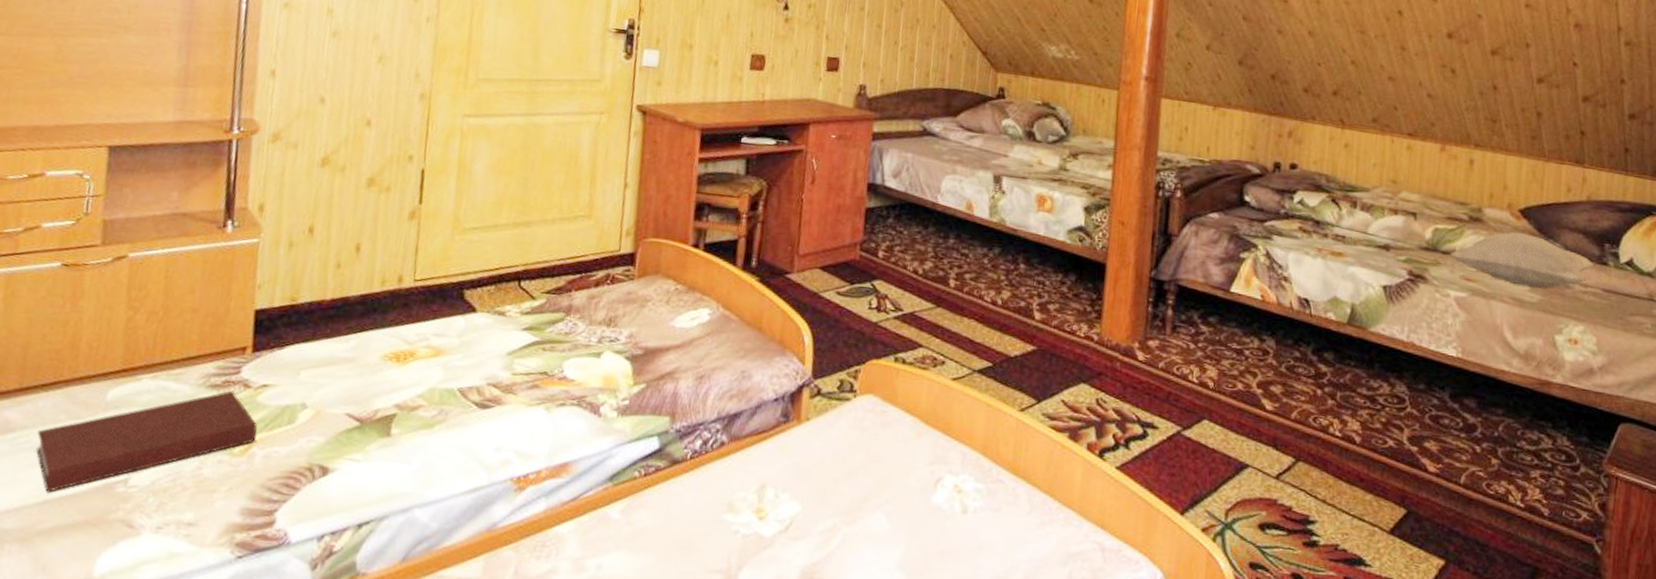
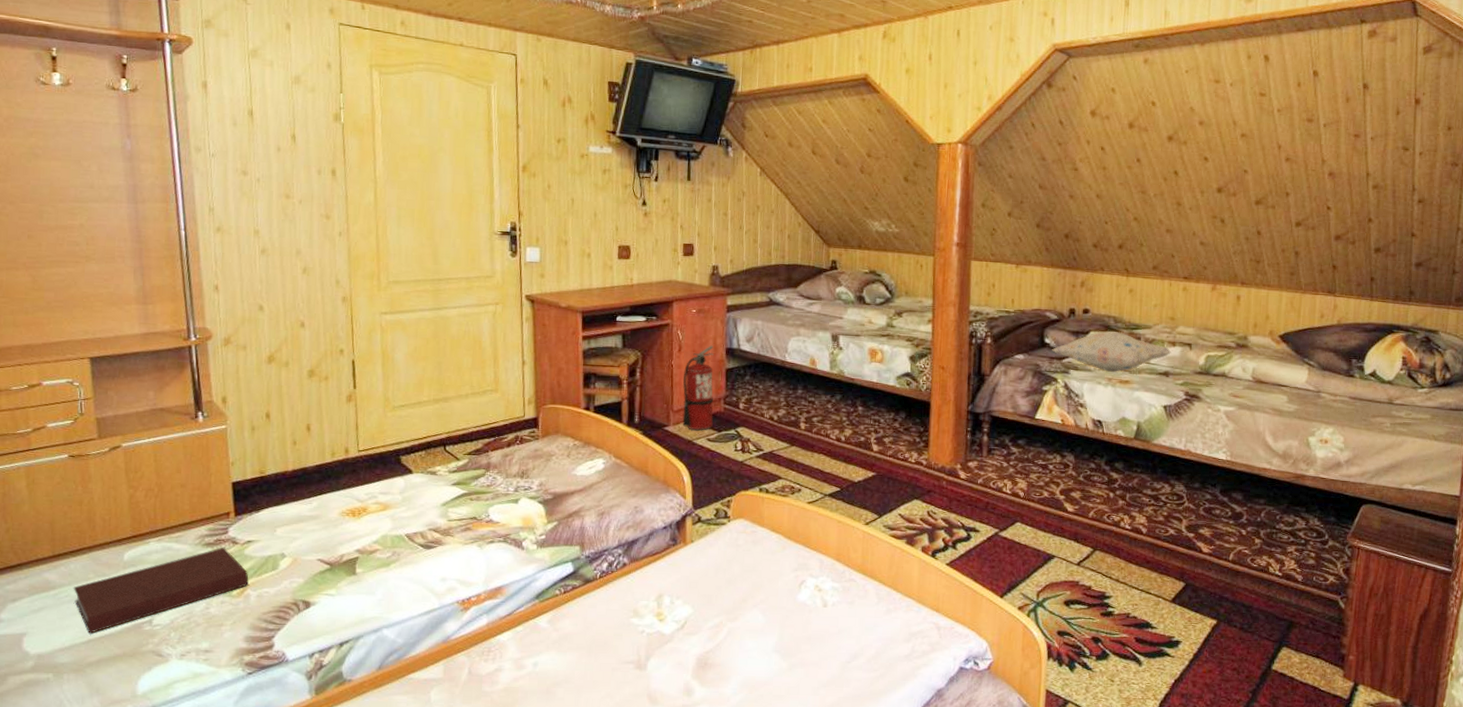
fire extinguisher: none [808,178,853,281] -> present [682,345,714,431]
decorative pillow: none [1252,192,1394,242] -> present [1052,331,1172,372]
cushion: present [1450,231,1595,288] -> none [1220,354,1343,399]

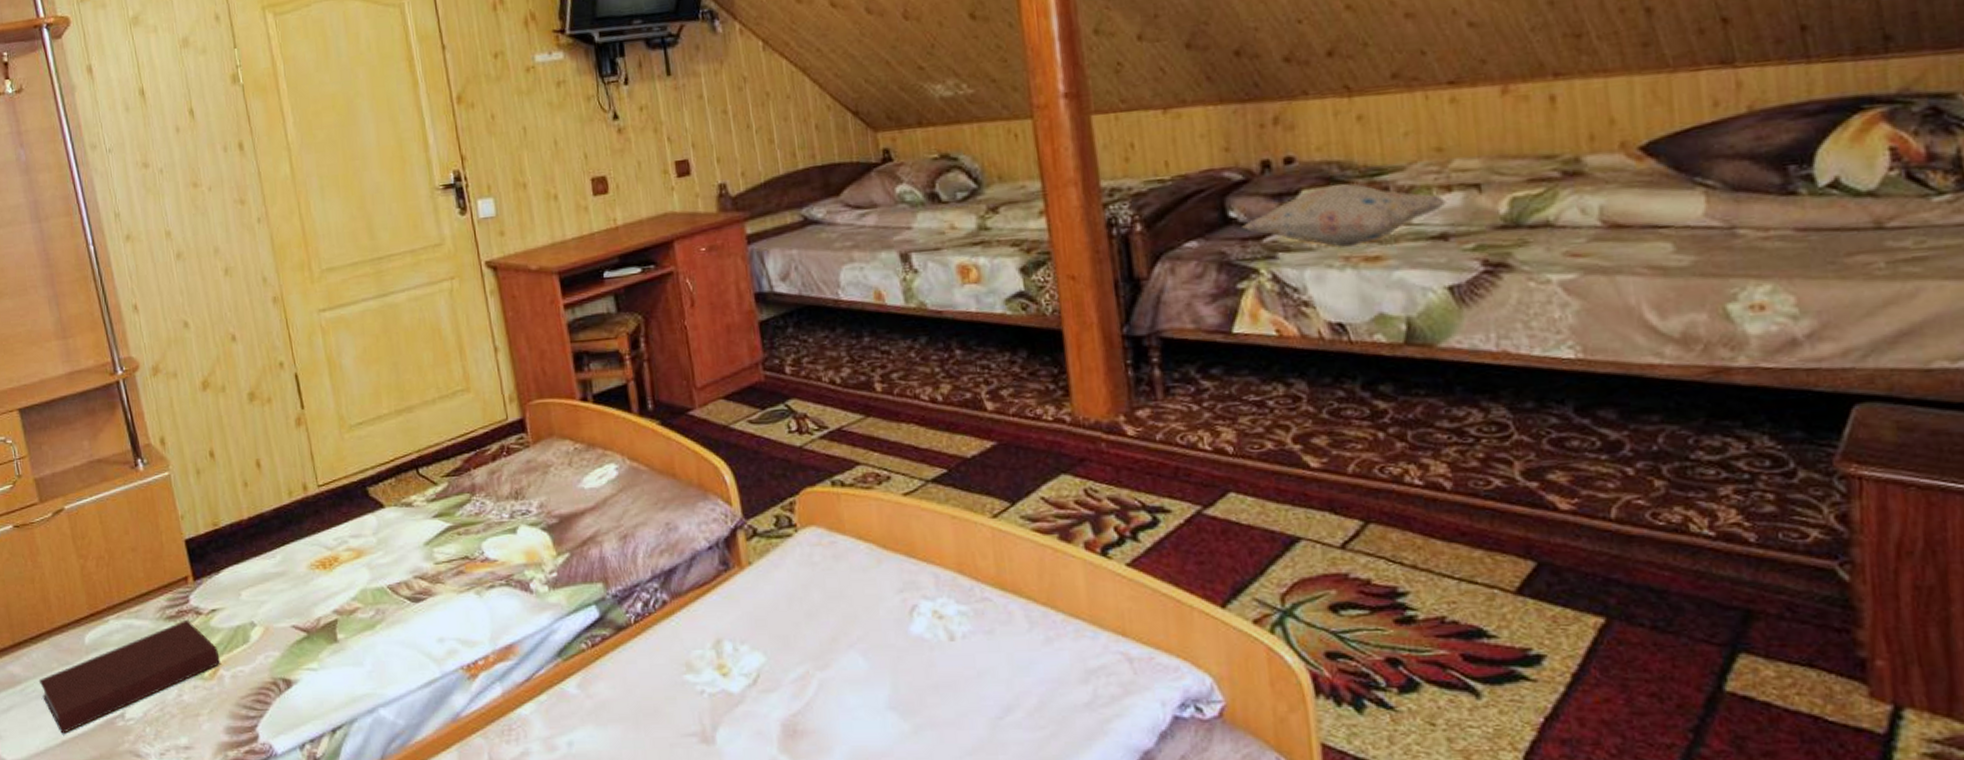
fire extinguisher: present [682,345,714,431] -> none [702,292,753,412]

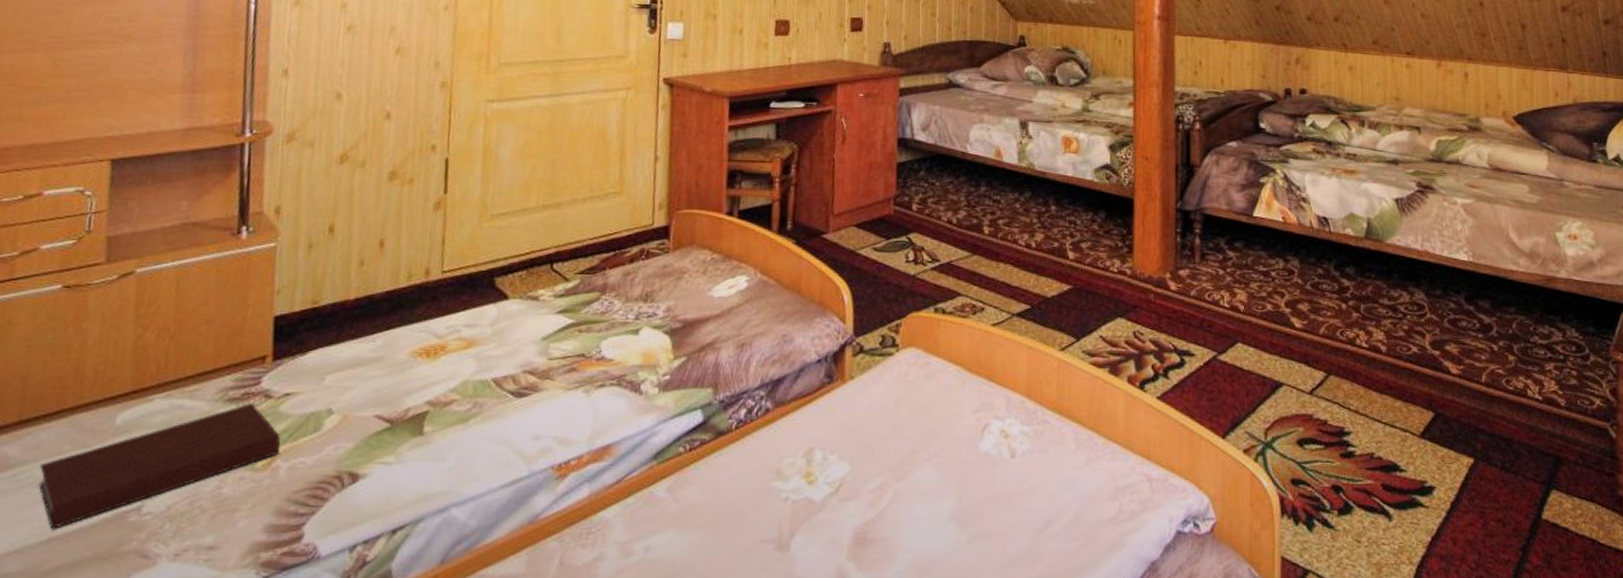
decorative pillow: present [1242,184,1448,247] -> none [1268,114,1400,161]

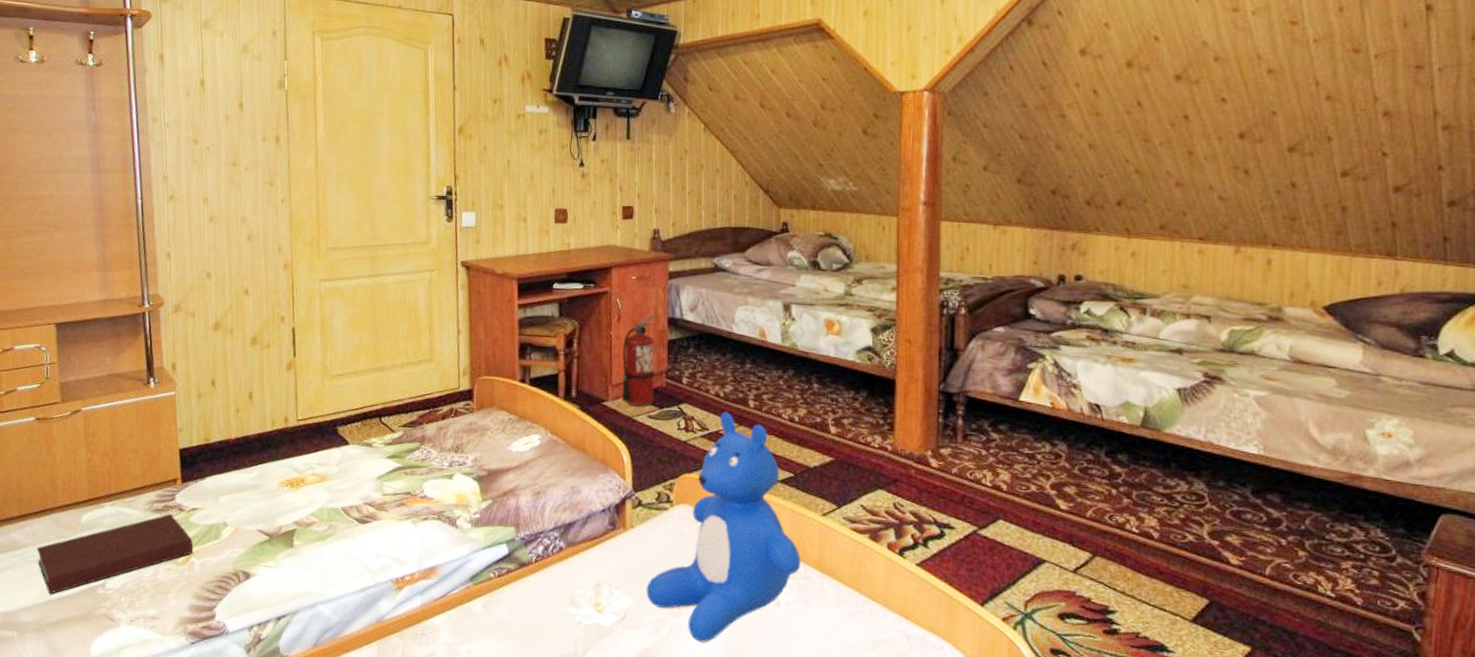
fire extinguisher: none [844,135,884,238] -> present [621,314,656,407]
teddy bear: none [866,240,1038,509] -> present [646,411,801,642]

